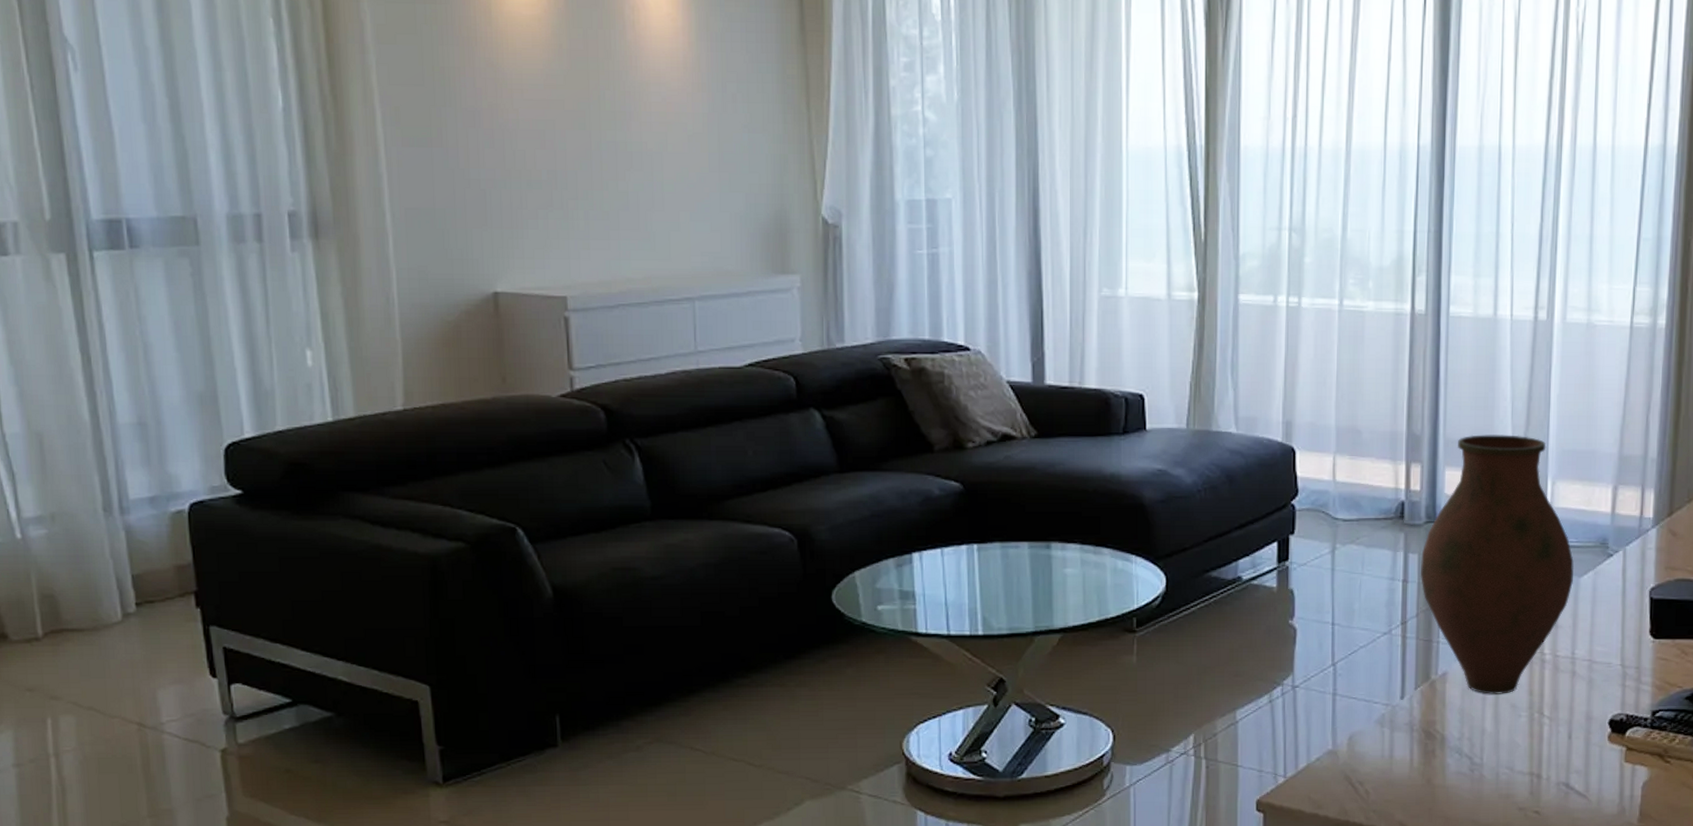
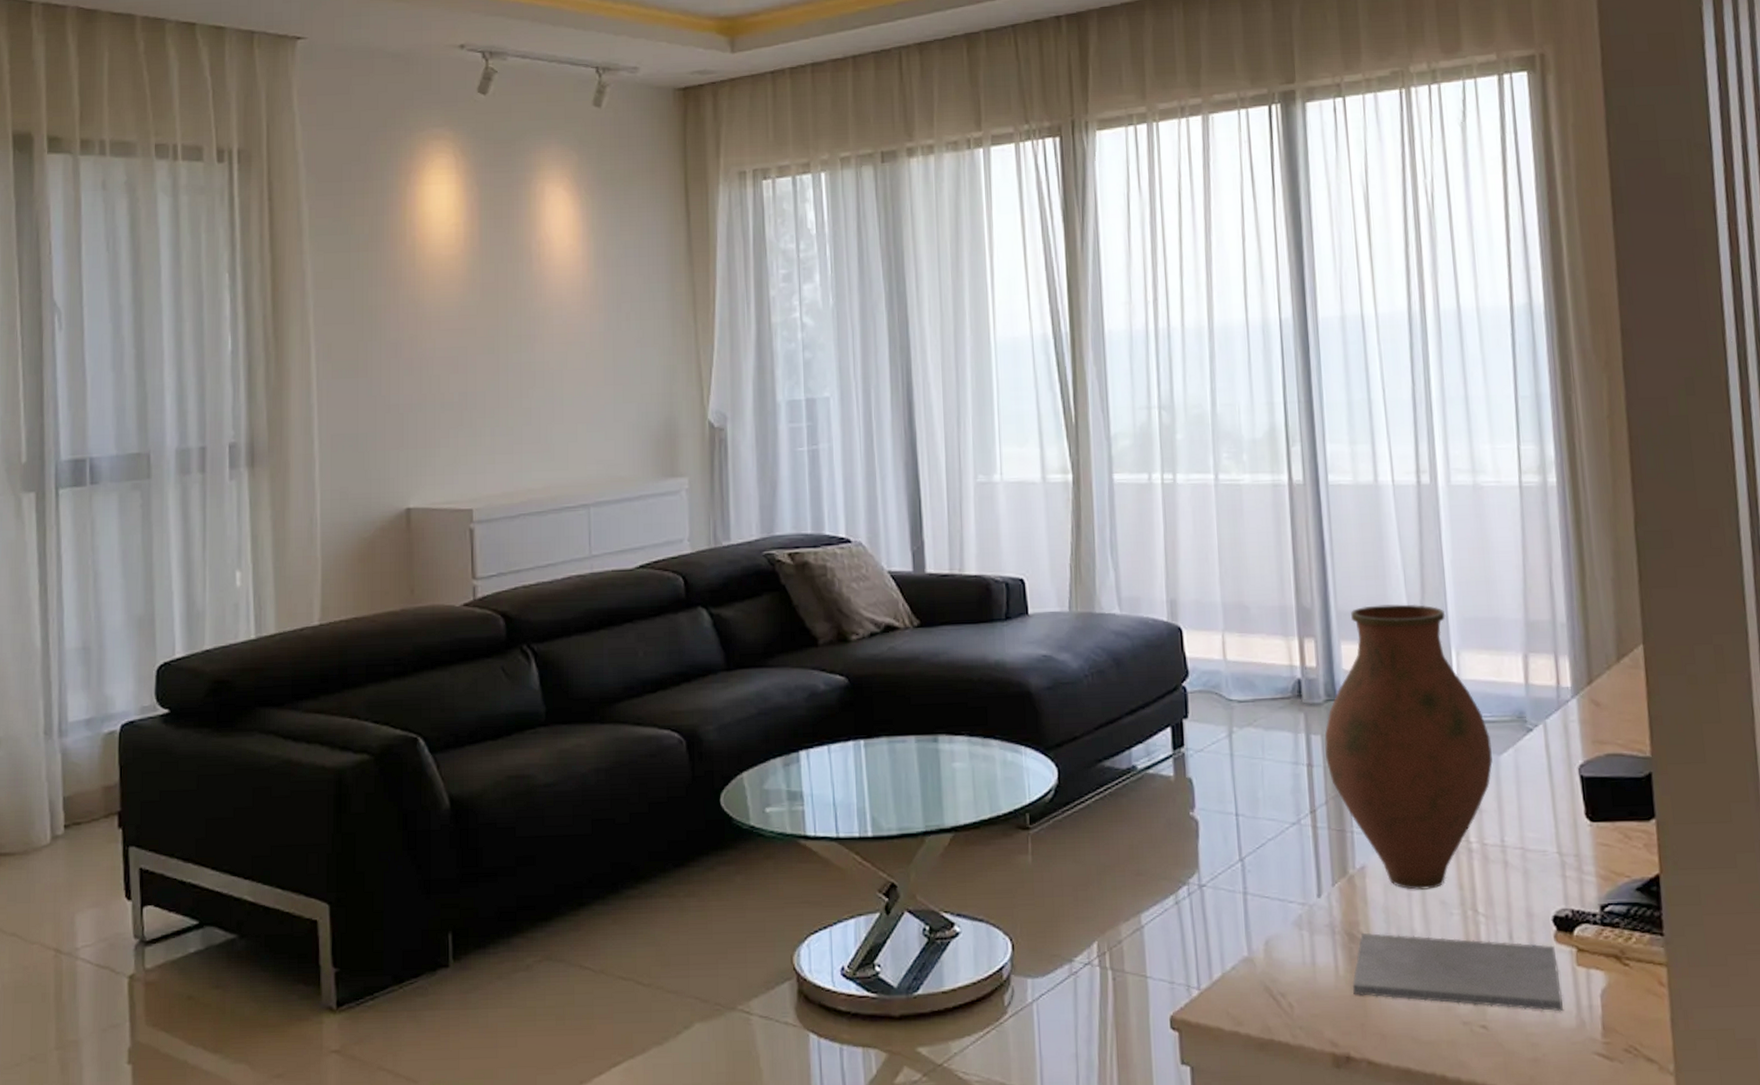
notepad: none [1425,731,1609,801] -> present [1352,933,1564,1012]

